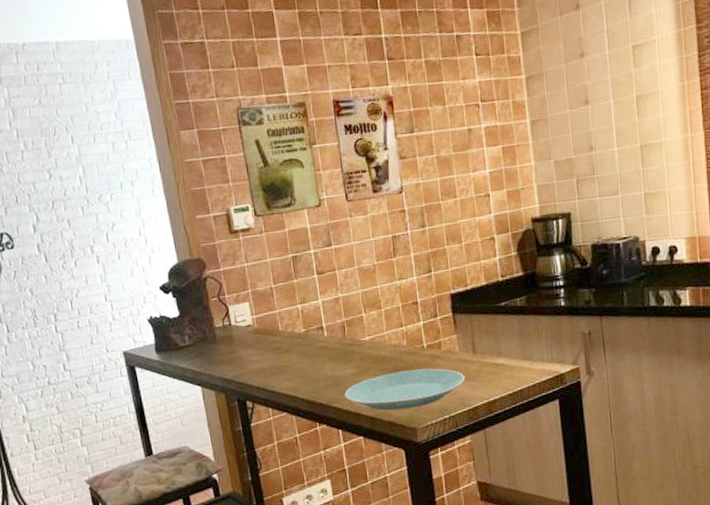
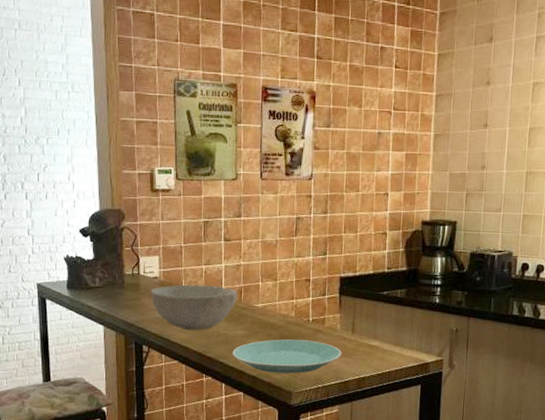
bowl: none [245,324,341,378] -> present [150,284,237,331]

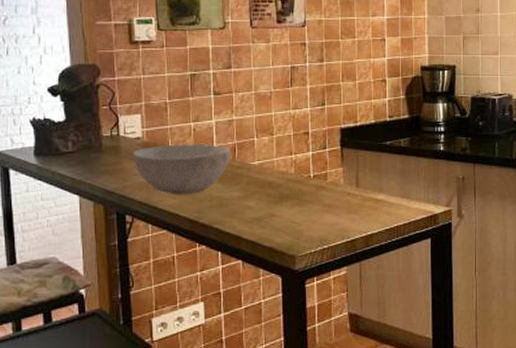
plate: present [232,339,342,374] -> none [228,198,347,236]

